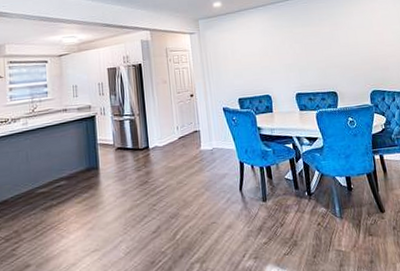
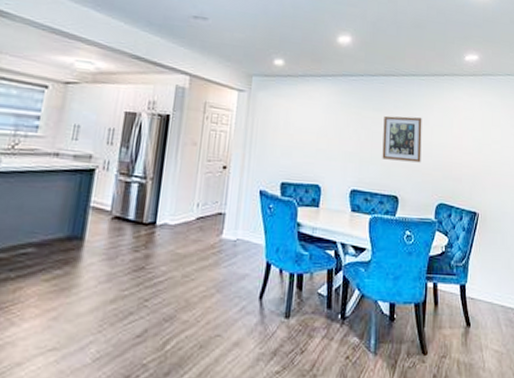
wall art: none [312,24,351,64] -> present [382,115,422,163]

